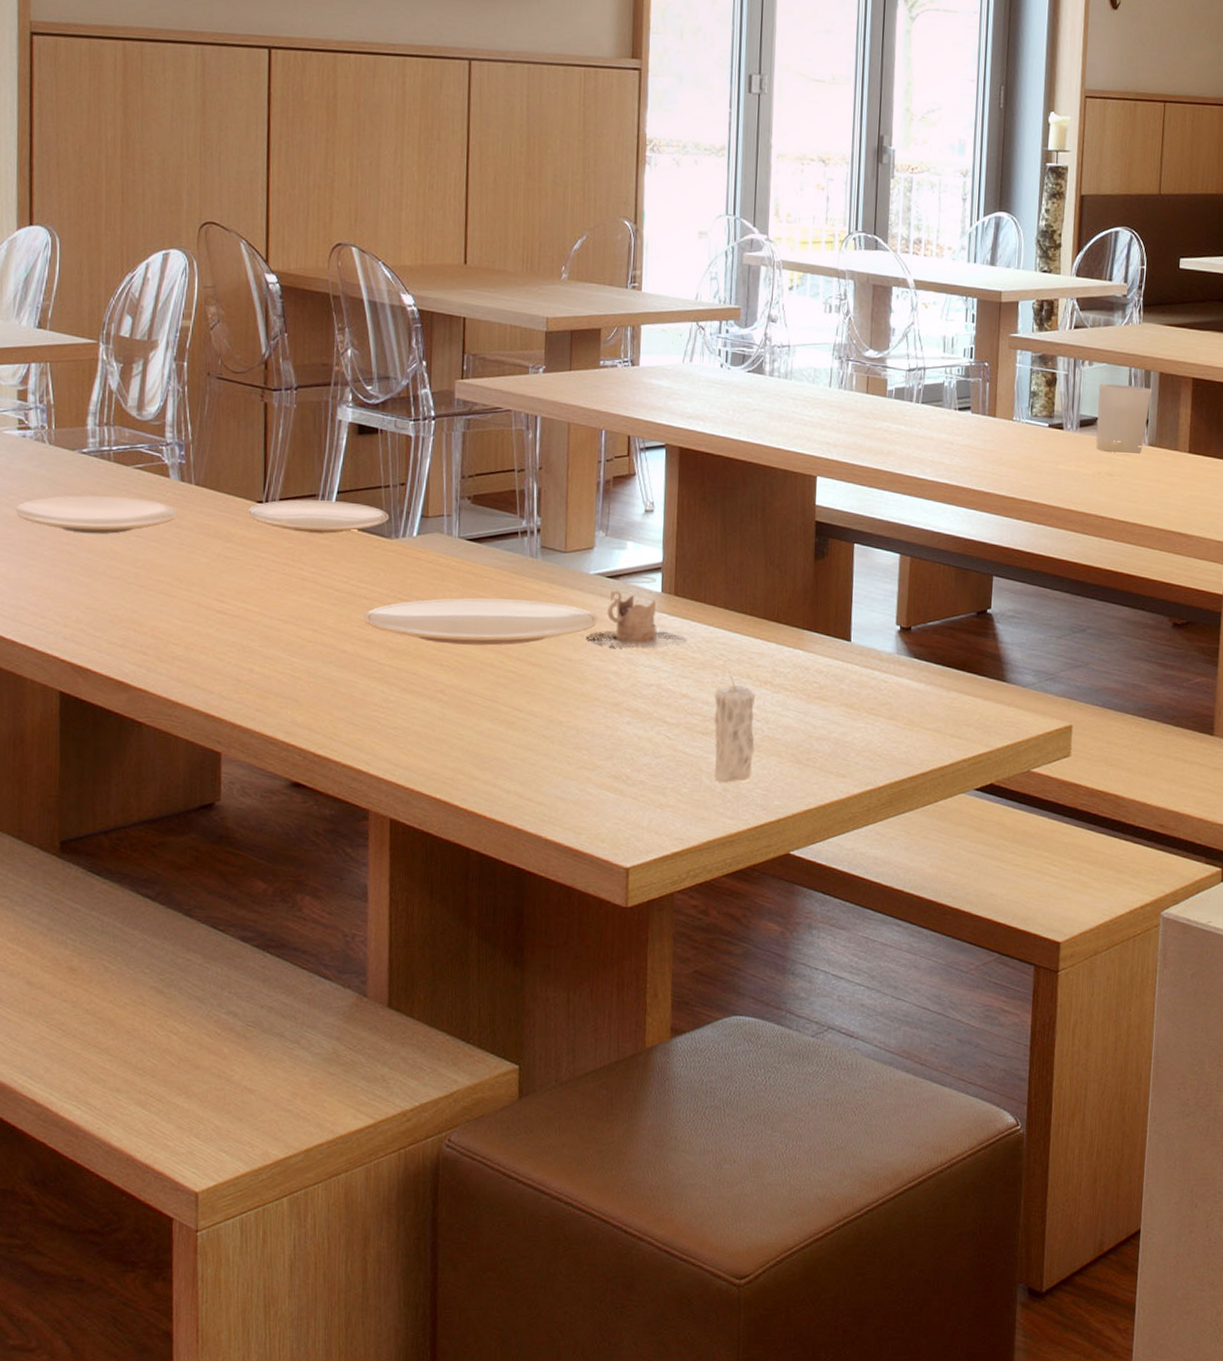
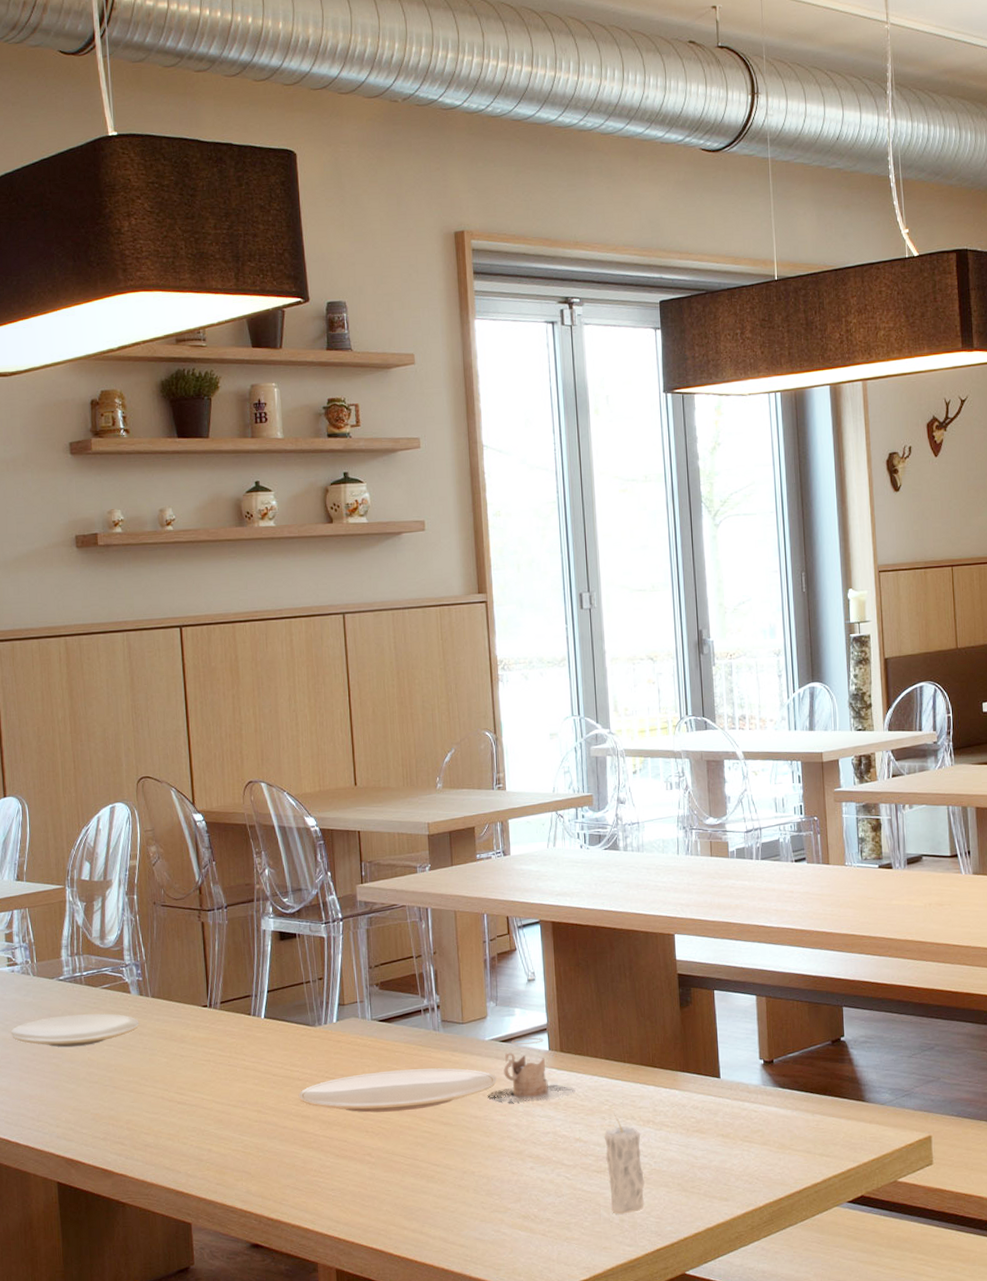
plate: present [247,499,390,534] -> none [195,999,312,1028]
candle holder: present [1096,383,1153,455] -> none [920,821,971,885]

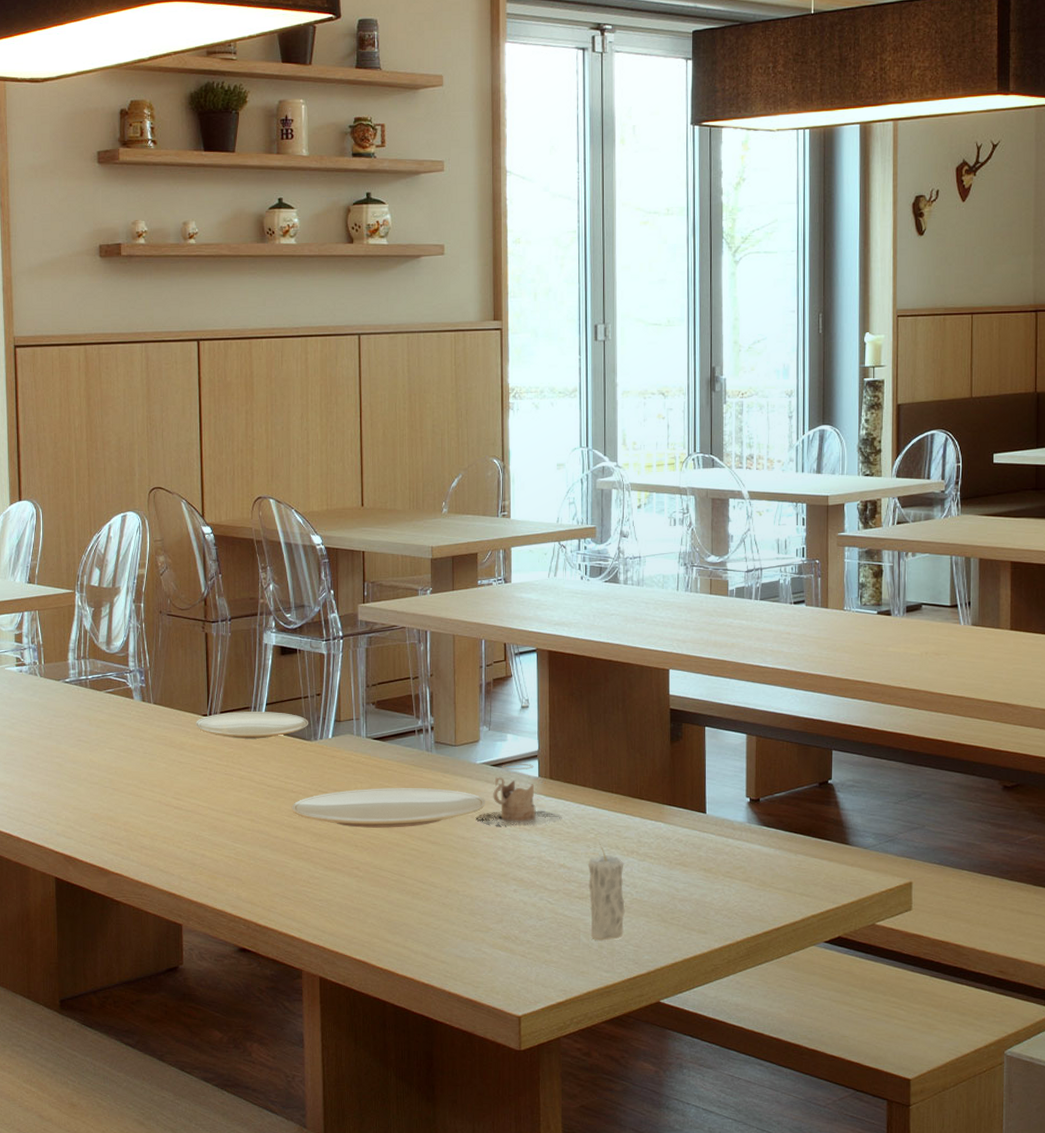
plate: present [10,1013,139,1047] -> none [16,716,141,748]
plate: none [195,999,312,1028] -> present [195,711,309,739]

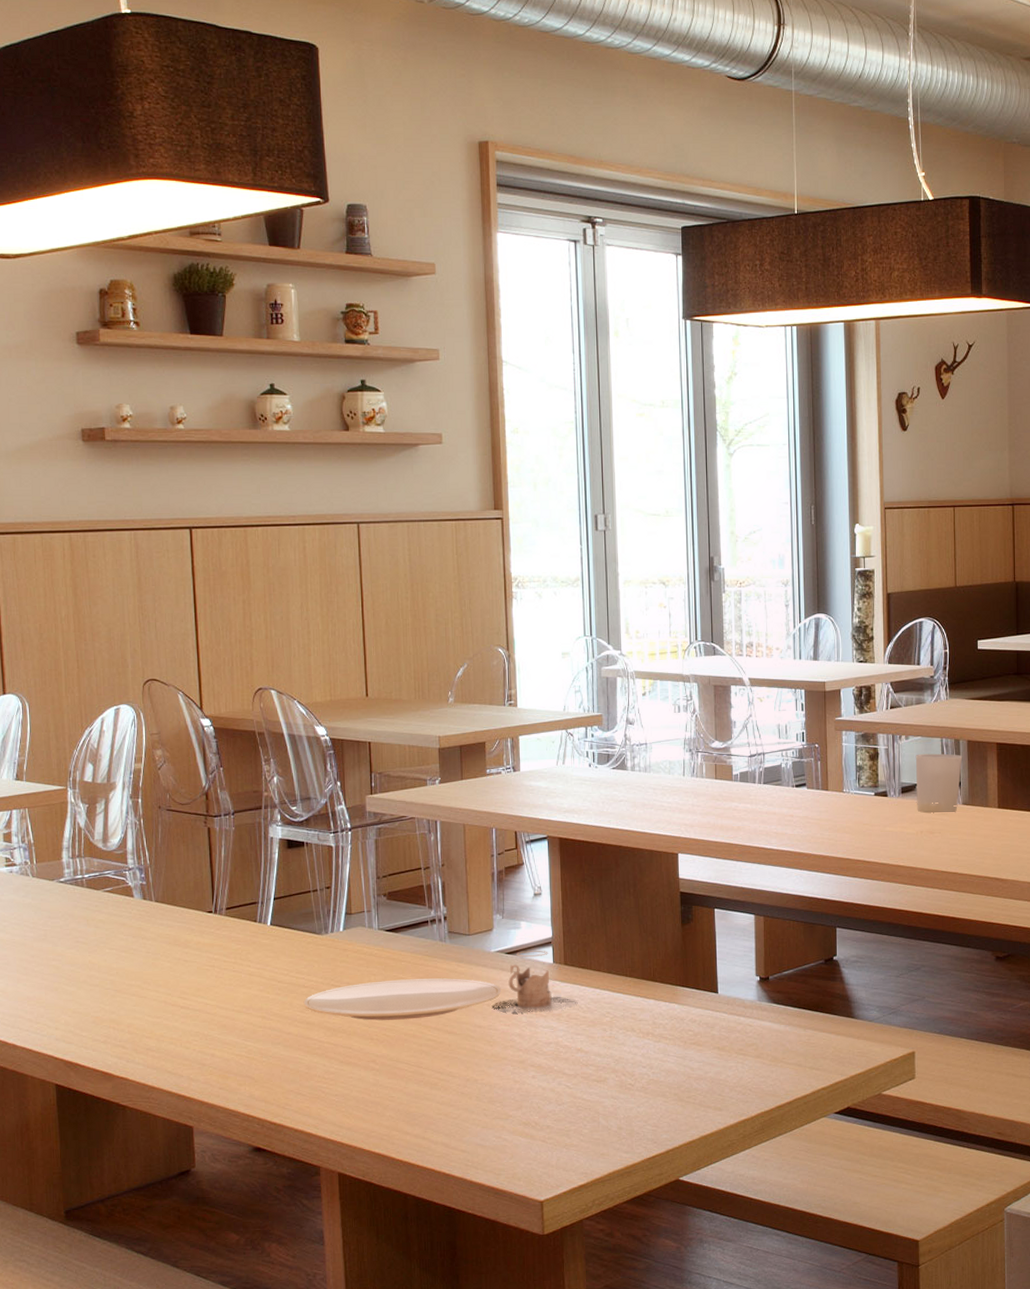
plate: present [195,711,309,739] -> none [200,906,319,935]
candle: present [587,842,625,941] -> none [604,1025,642,1122]
candle holder: none [922,571,973,635] -> present [915,753,963,814]

